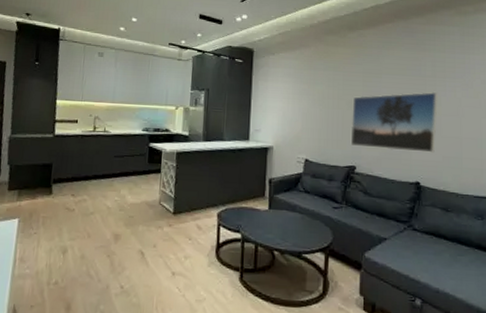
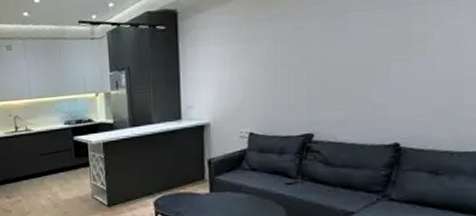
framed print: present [350,91,438,153] -> none [305,23,429,110]

